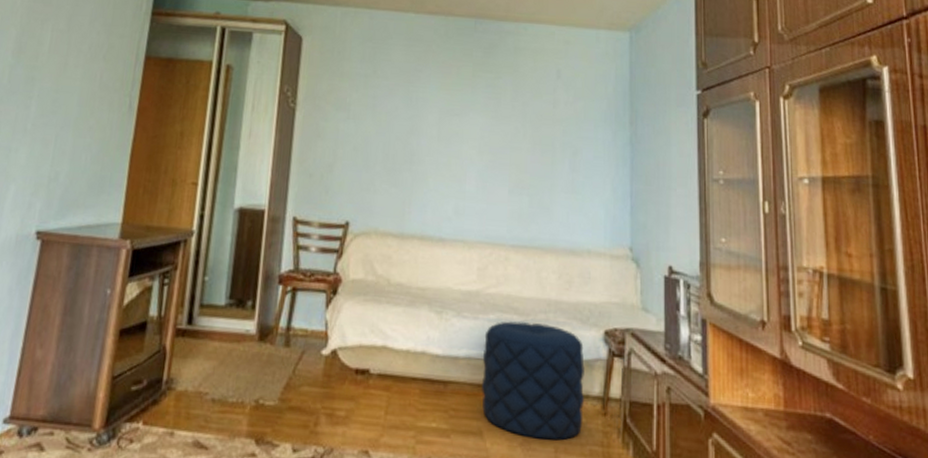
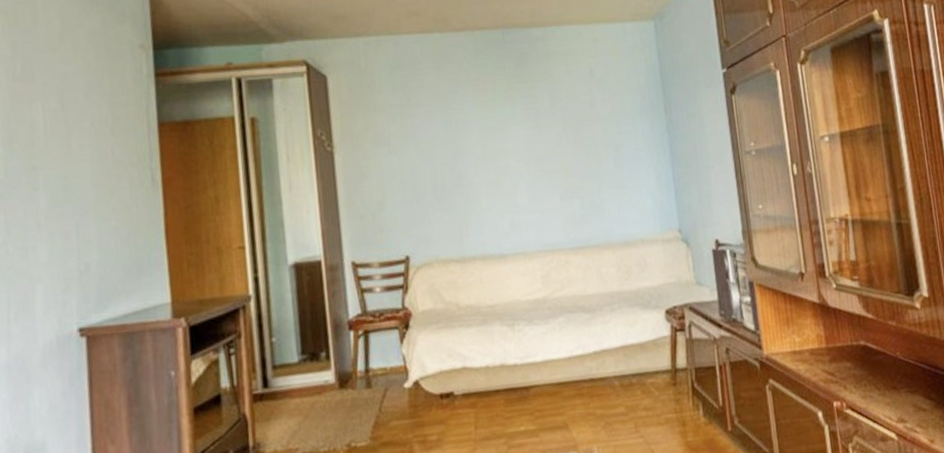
pouf: present [482,321,585,440] -> none [557,315,656,420]

